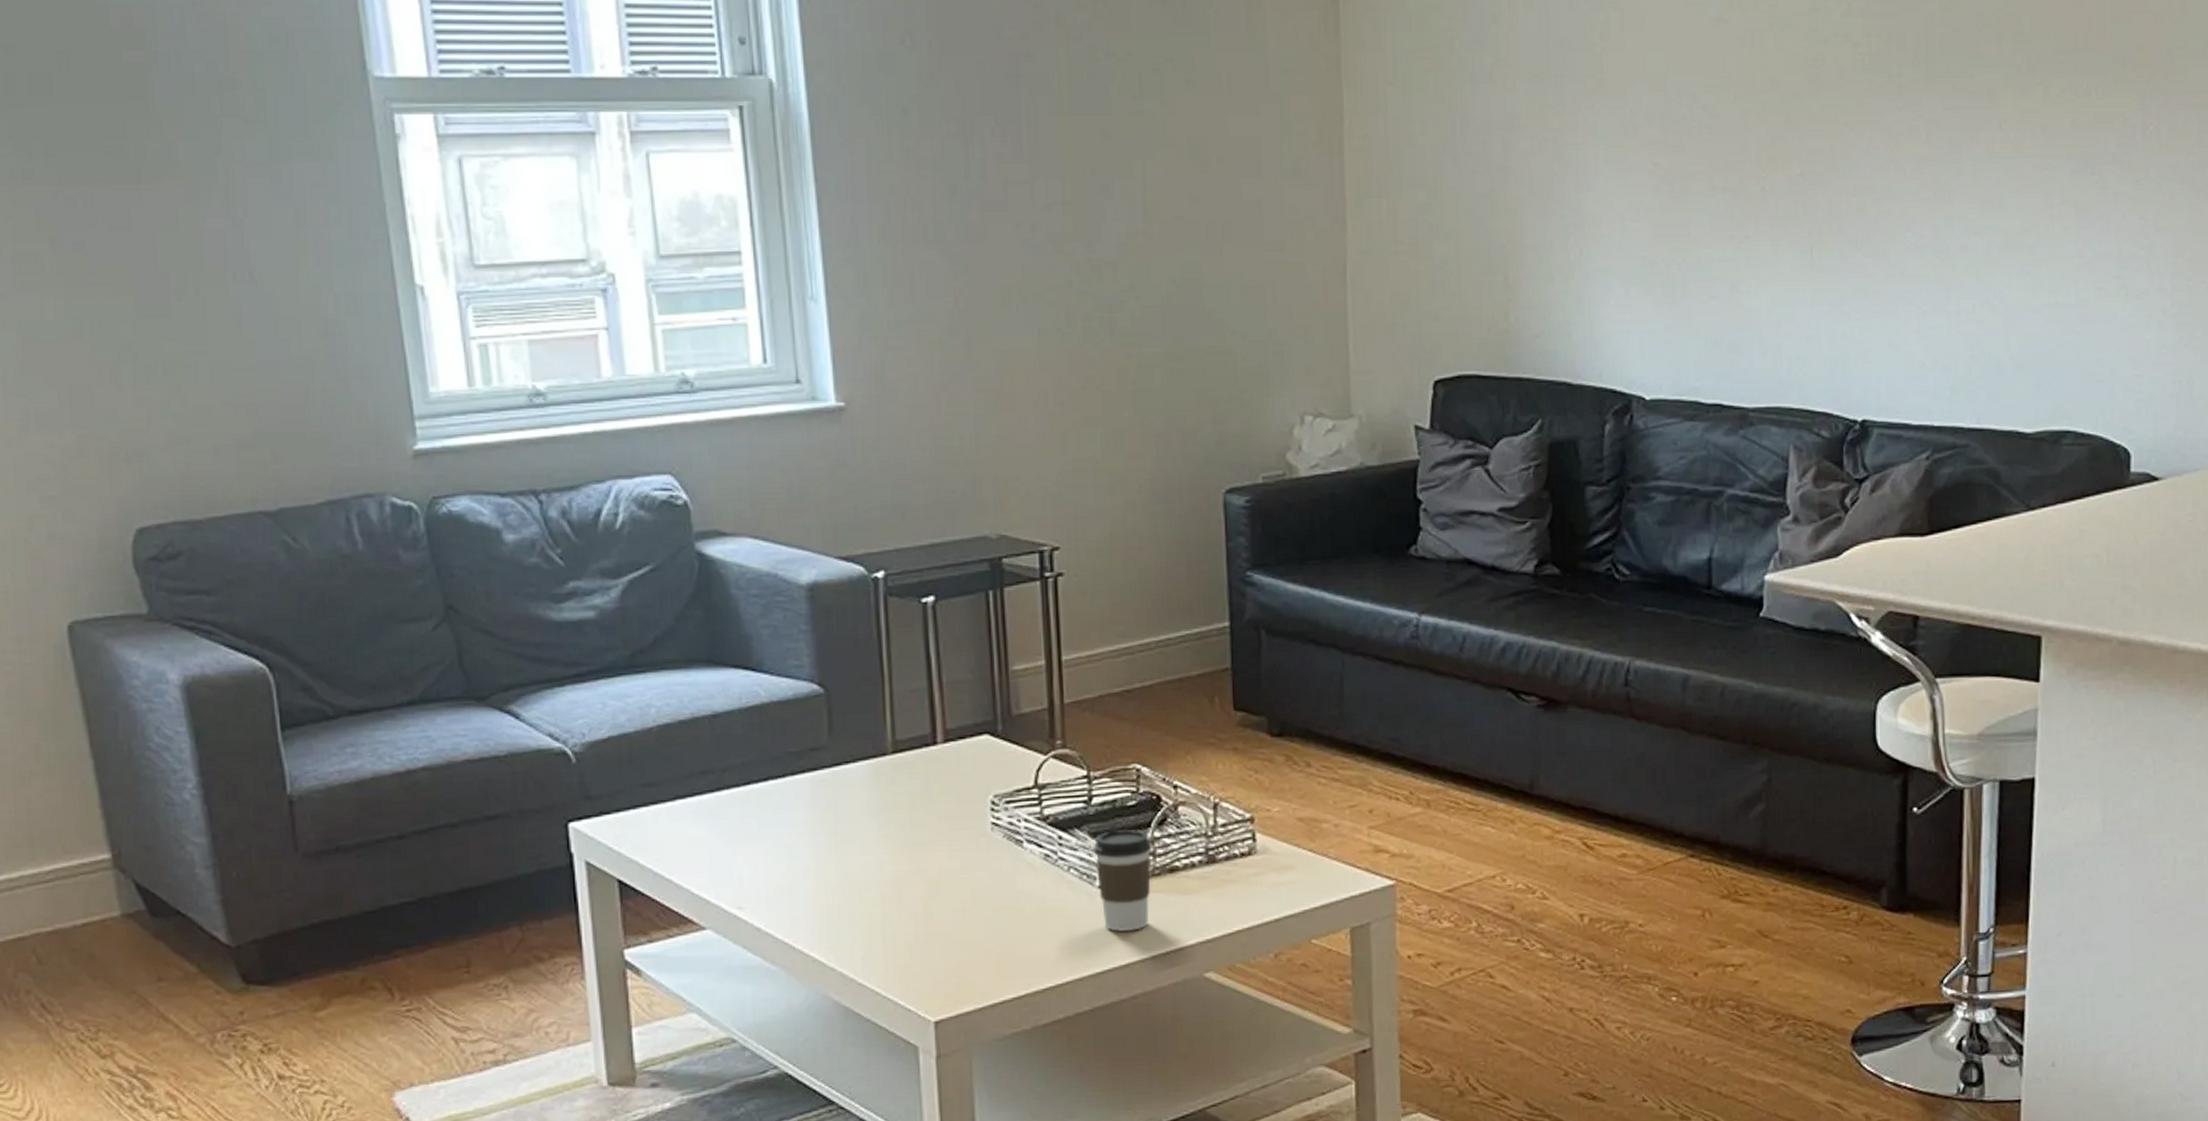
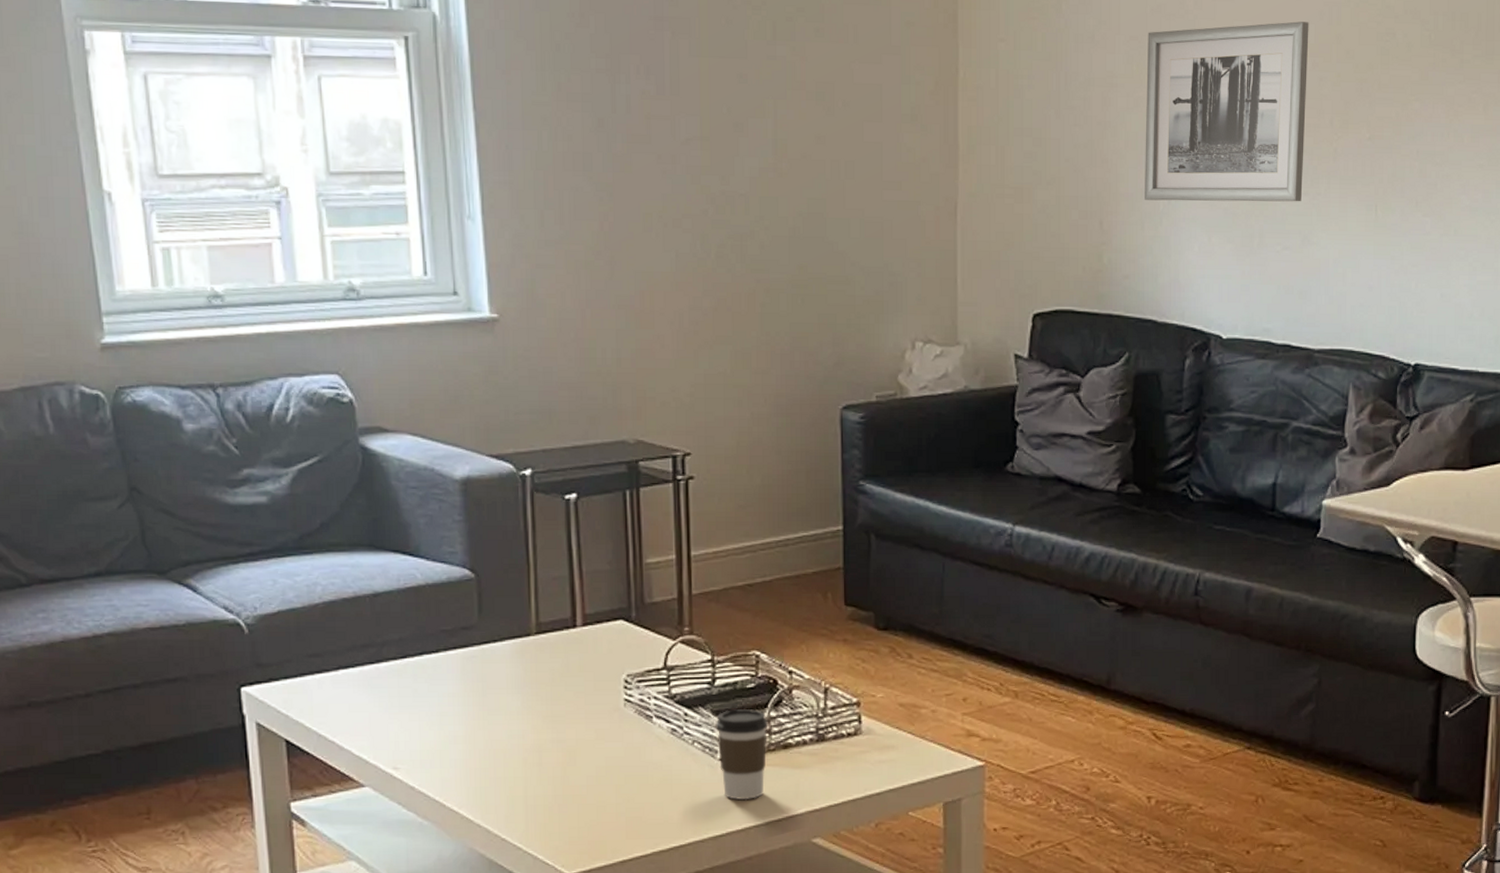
wall art: none [1550,50,1729,251] -> present [1145,21,1309,202]

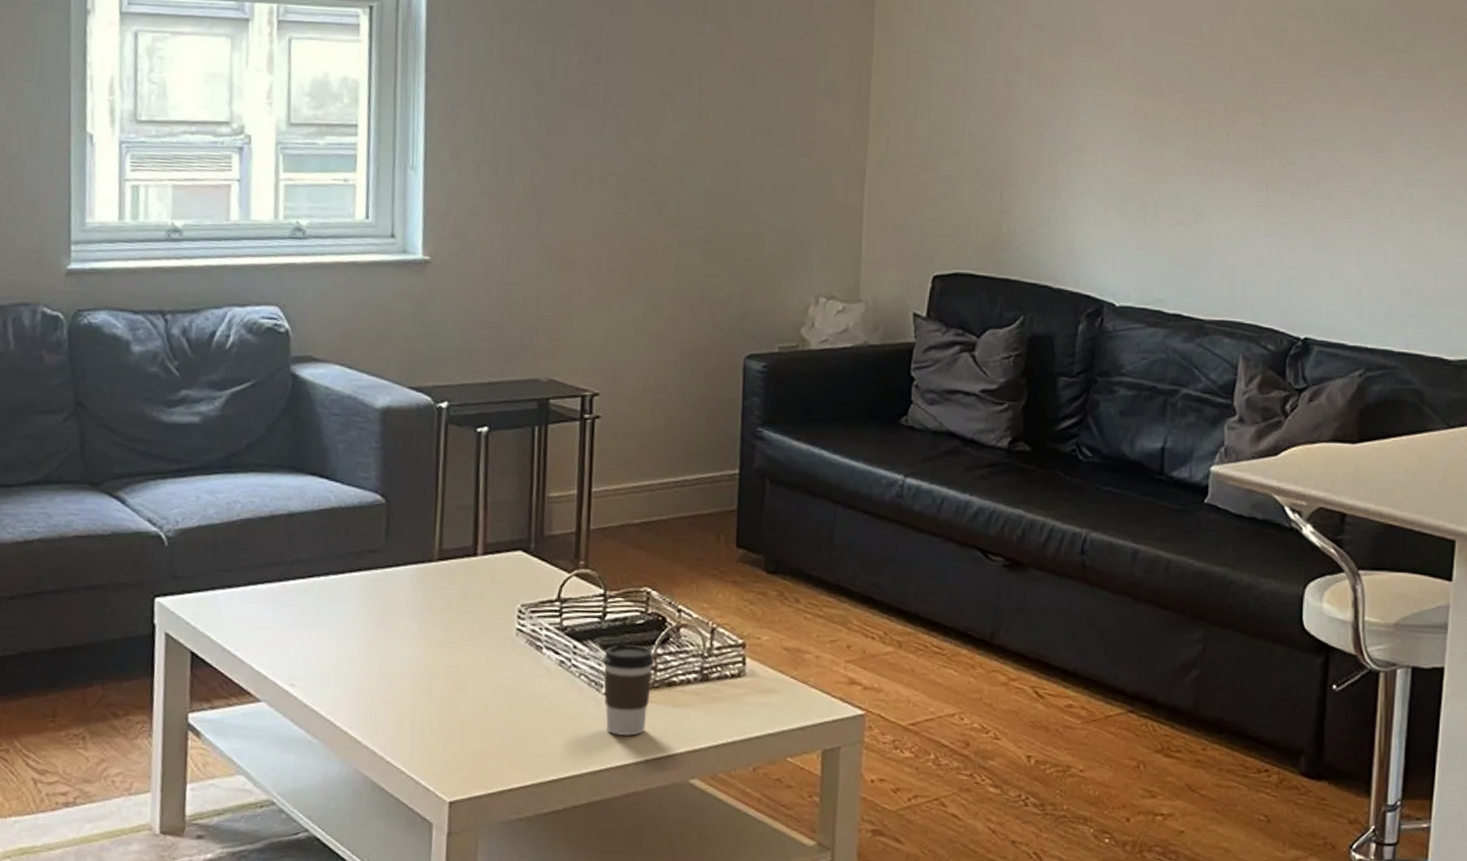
wall art: present [1145,21,1309,202] -> none [1044,15,1205,181]

